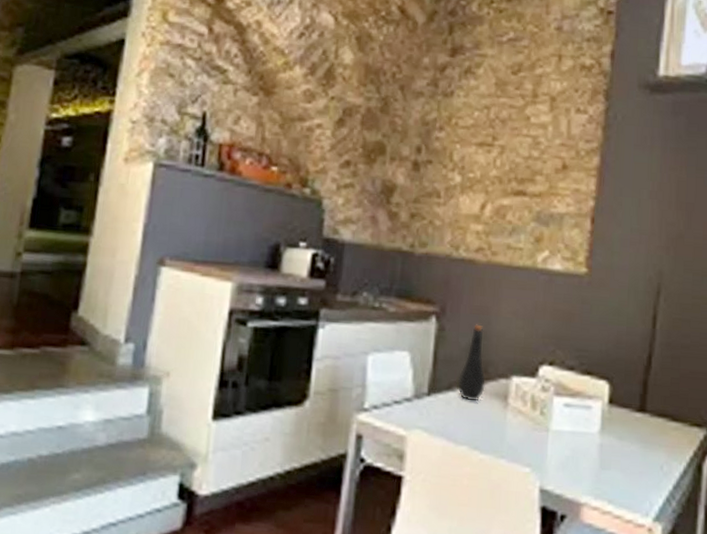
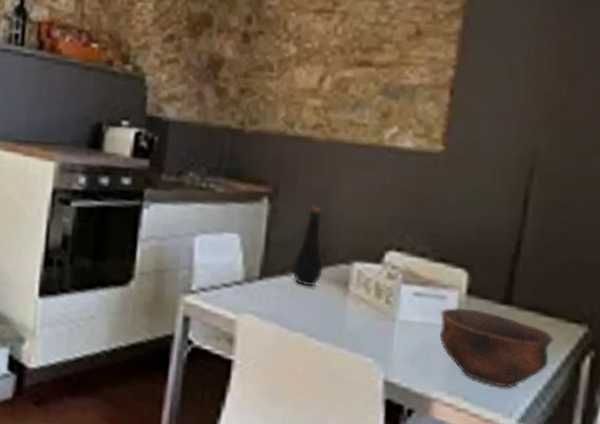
bowl: none [586,416,681,490] -> present [439,307,555,389]

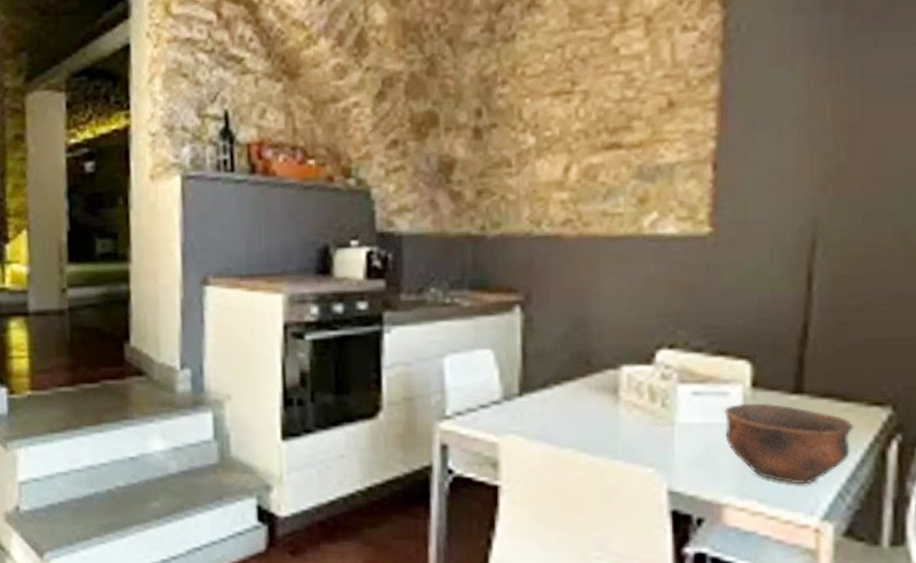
bottle: present [292,207,324,286] -> none [554,311,589,397]

